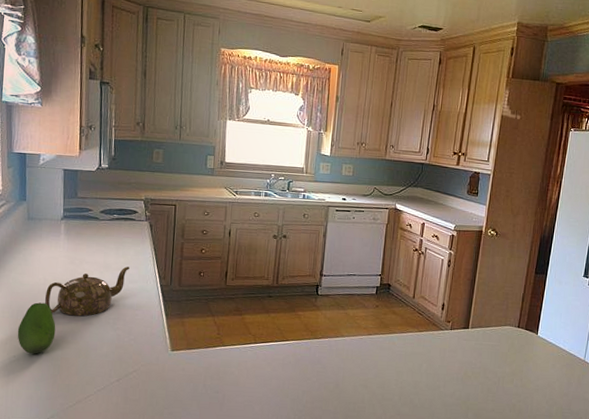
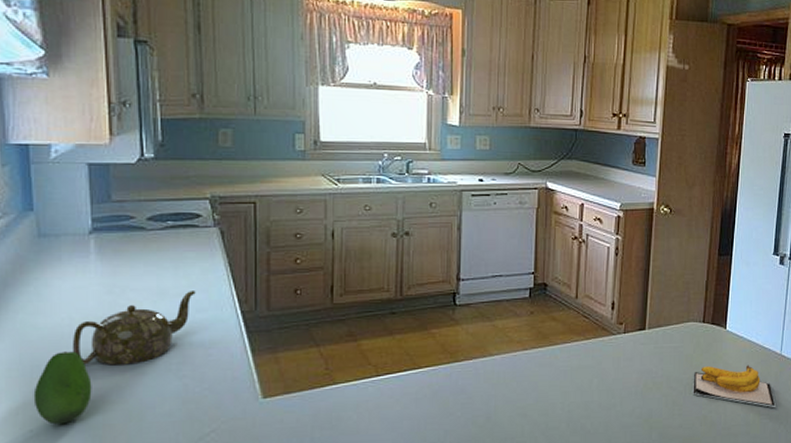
banana: none [504,364,578,404] -> present [691,365,777,407]

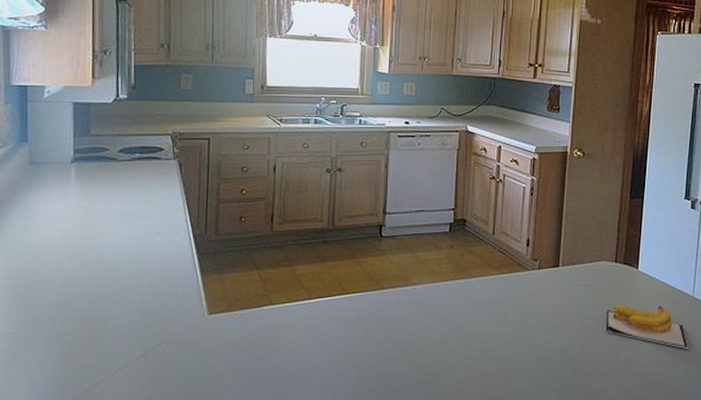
fruit: present [33,351,92,425] -> none [17,265,66,329]
teapot: present [72,291,196,366] -> none [51,215,156,279]

